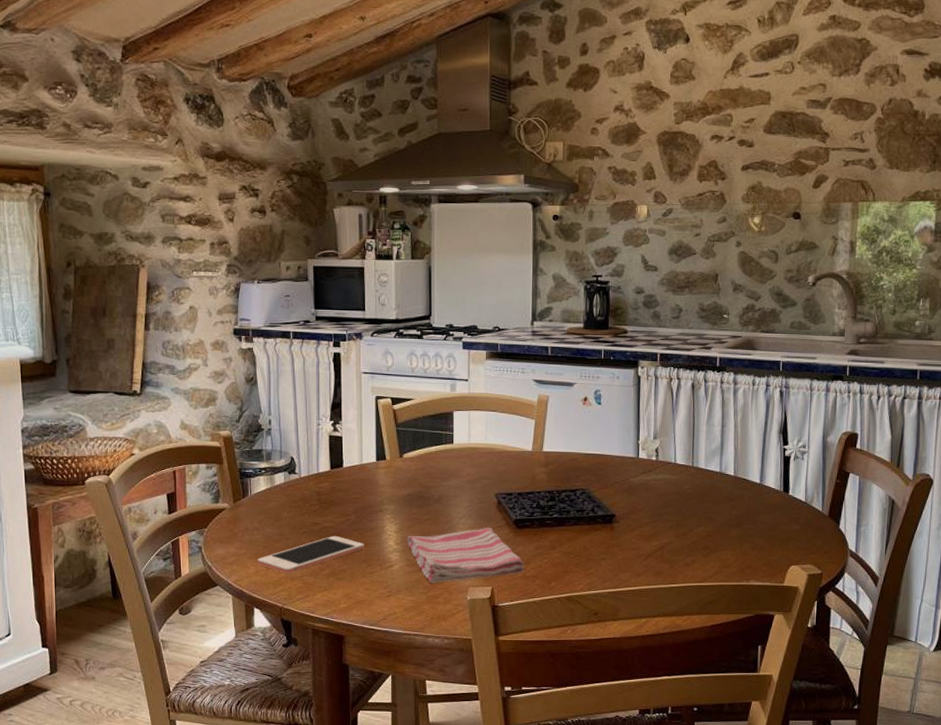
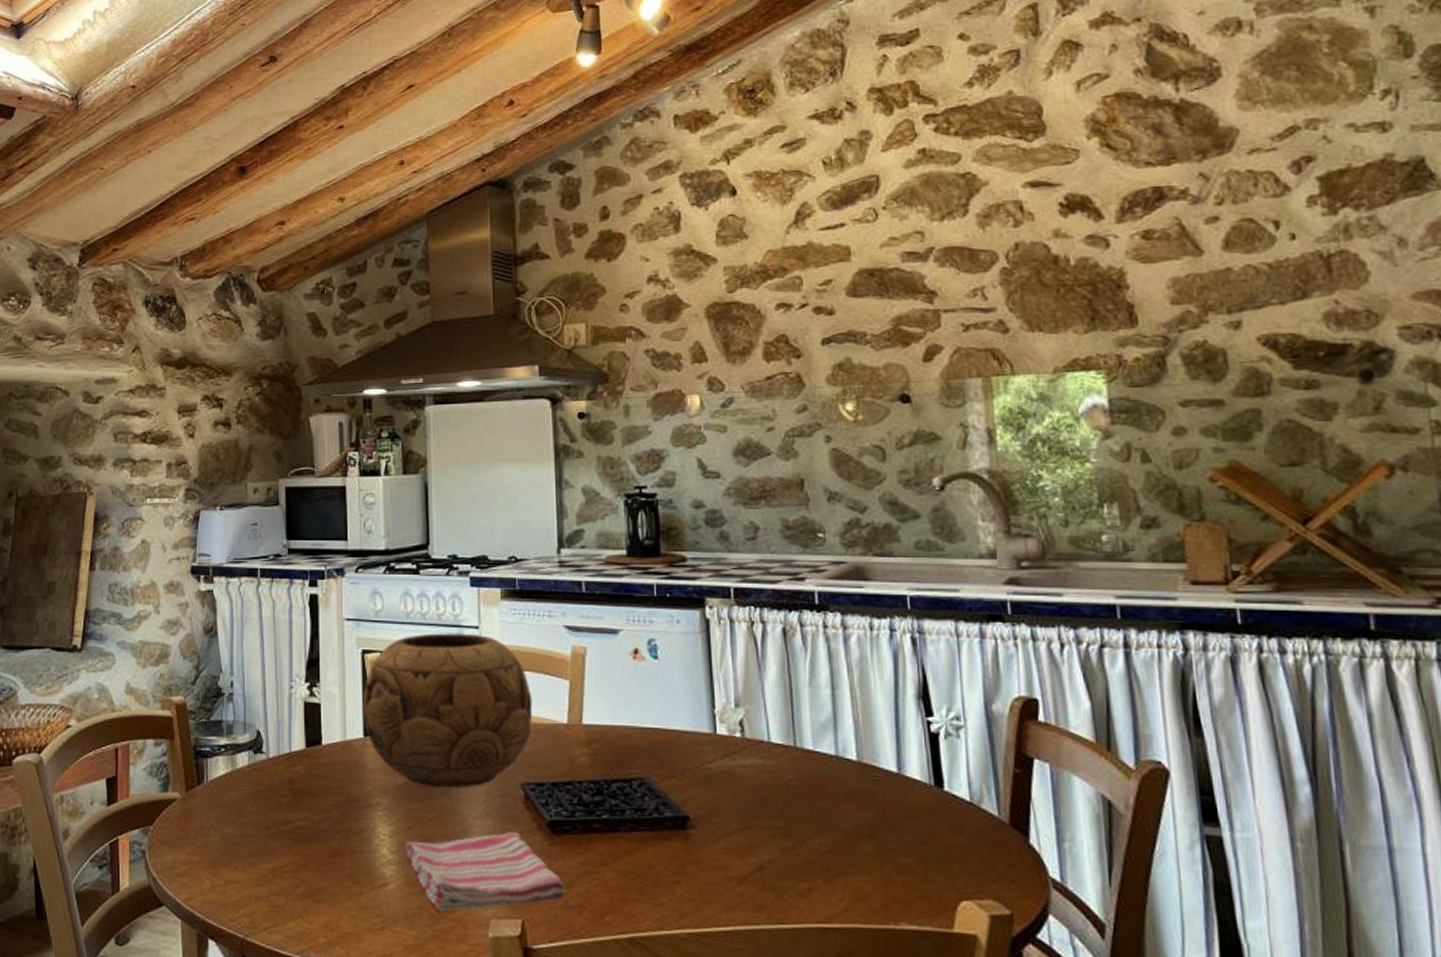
cell phone: present [257,535,365,574] -> none [213,839,350,892]
decorative bowl: none [376,384,507,498] -> present [363,633,533,789]

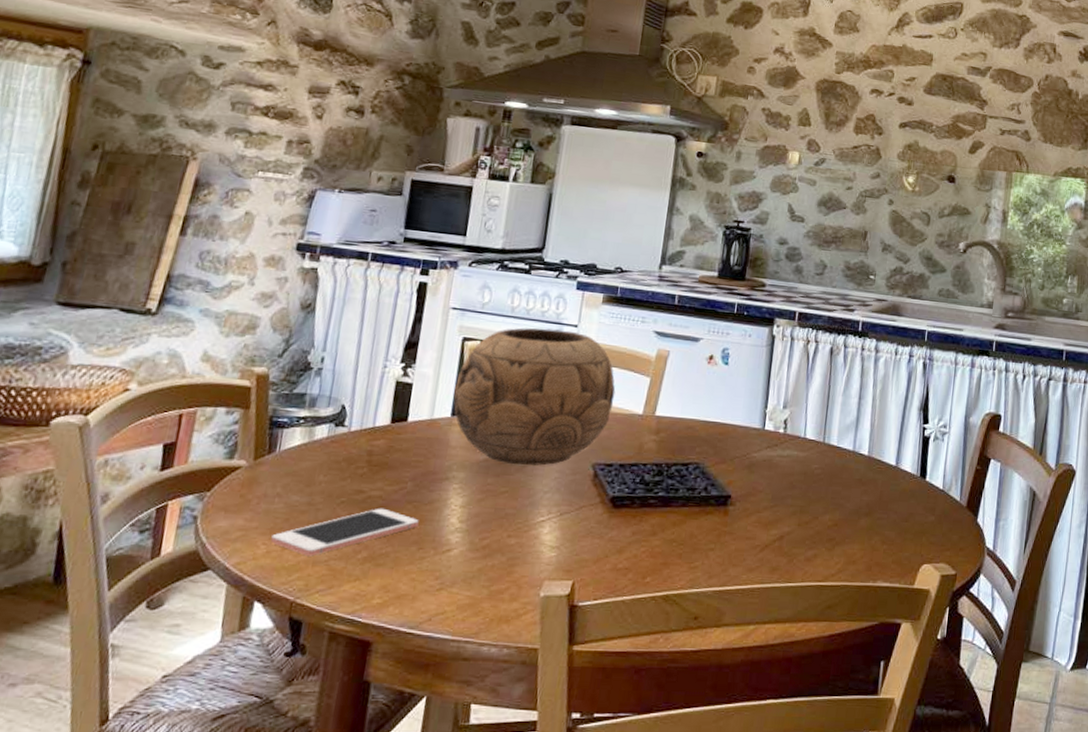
cell phone: none [213,839,350,892] -> present [270,508,419,557]
dish towel: present [404,831,567,912] -> none [473,505,617,574]

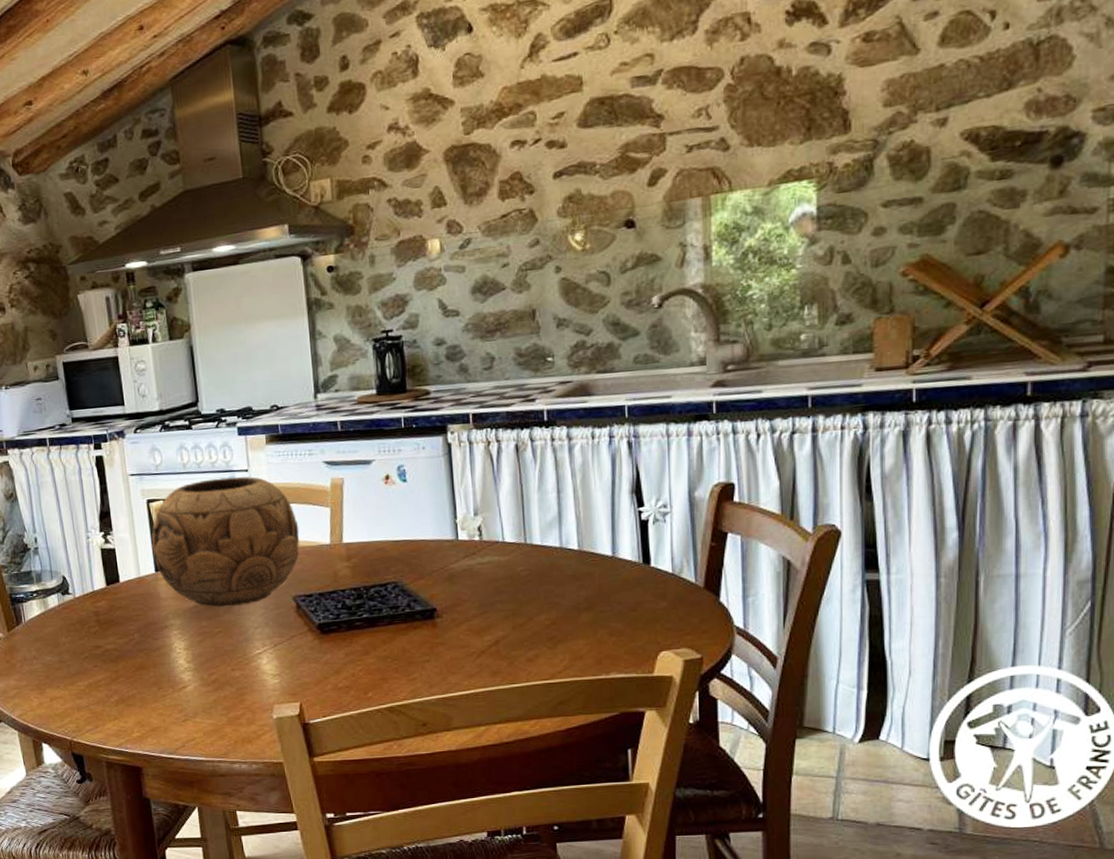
cell phone: present [270,508,419,557] -> none [39,658,153,704]

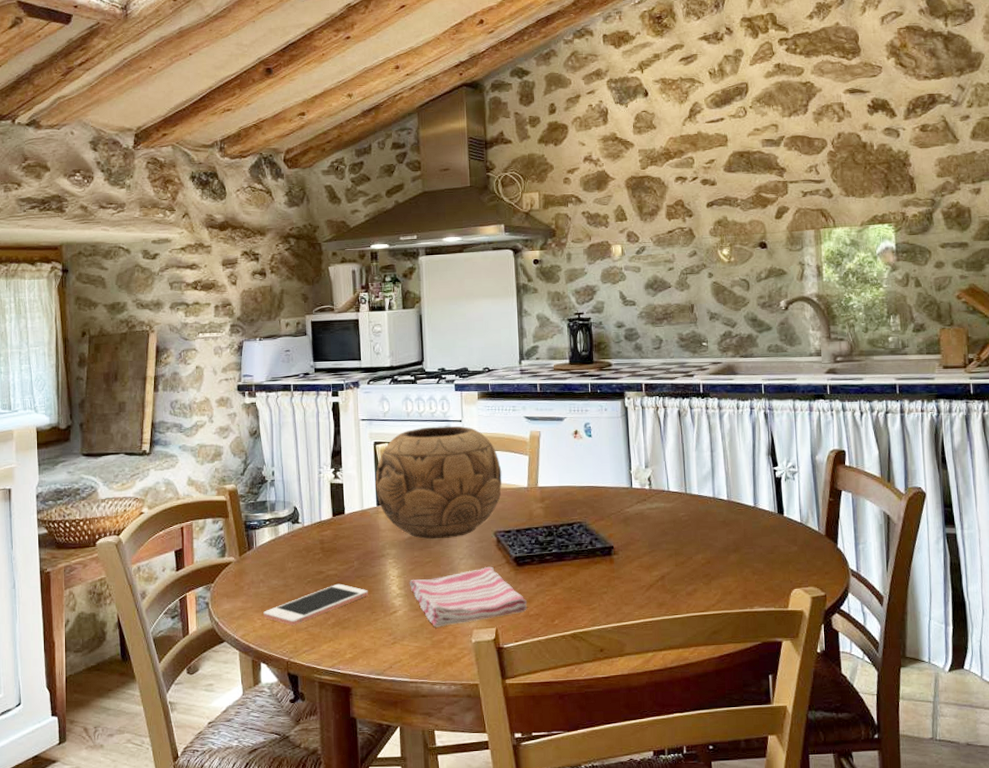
cell phone: none [39,658,153,704] -> present [263,583,368,626]
dish towel: none [198,635,336,703] -> present [409,566,528,628]

